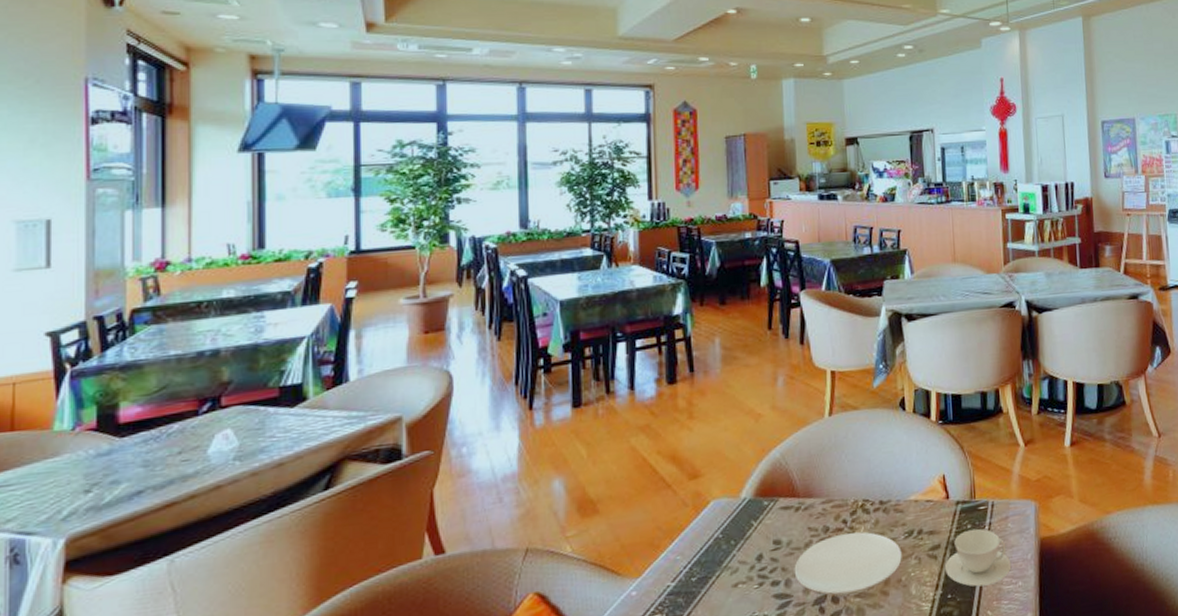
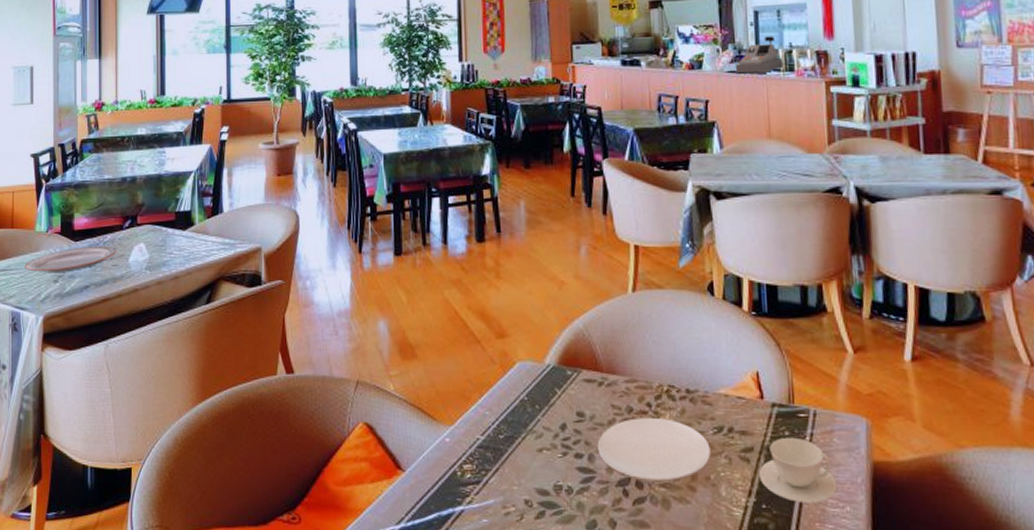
plate: none [33,437,189,484] -> present [24,246,117,273]
cash register: none [924,170,967,205] -> present [735,36,784,74]

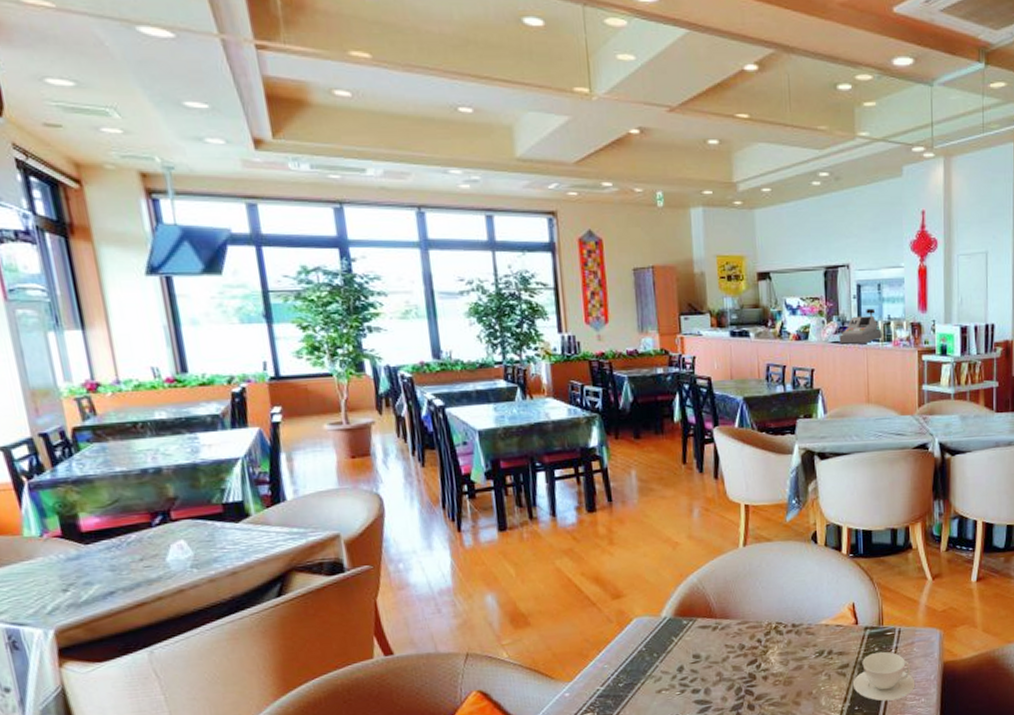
plate: present [24,246,117,273] -> none [14,546,149,583]
plate: present [597,417,711,482] -> none [712,650,813,704]

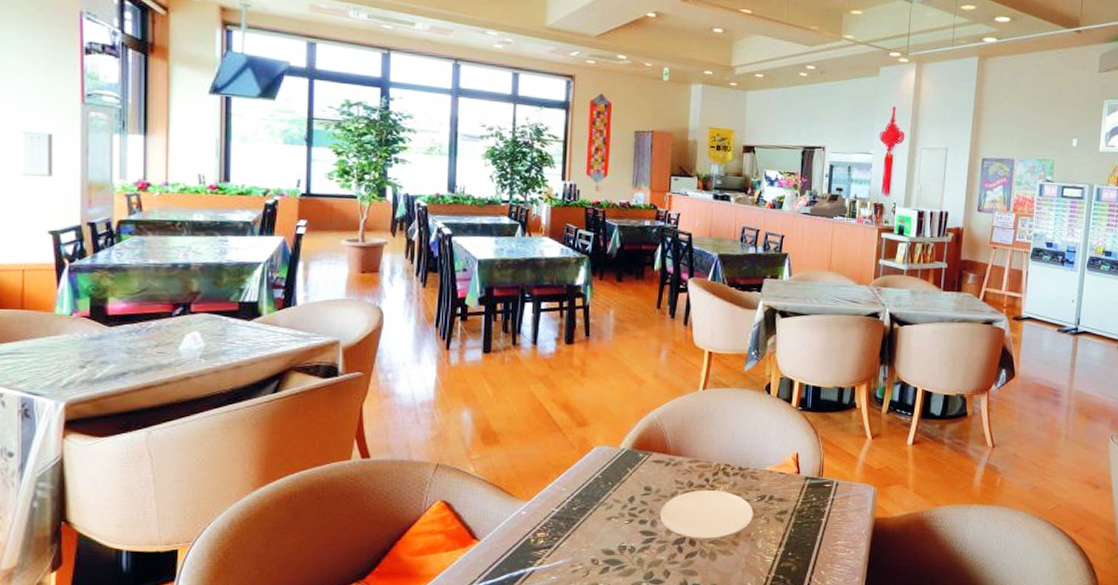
plate: none [712,650,813,704] -> present [659,489,754,540]
teacup: present [852,651,916,701] -> none [788,502,847,550]

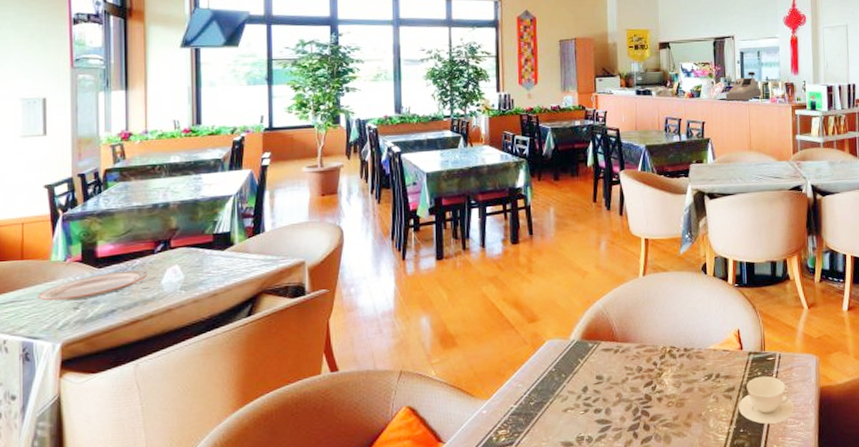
plate: none [39,332,164,359] -> present [37,270,148,302]
plate: present [659,489,754,540] -> none [613,373,702,424]
teacup: none [788,502,847,550] -> present [738,376,795,424]

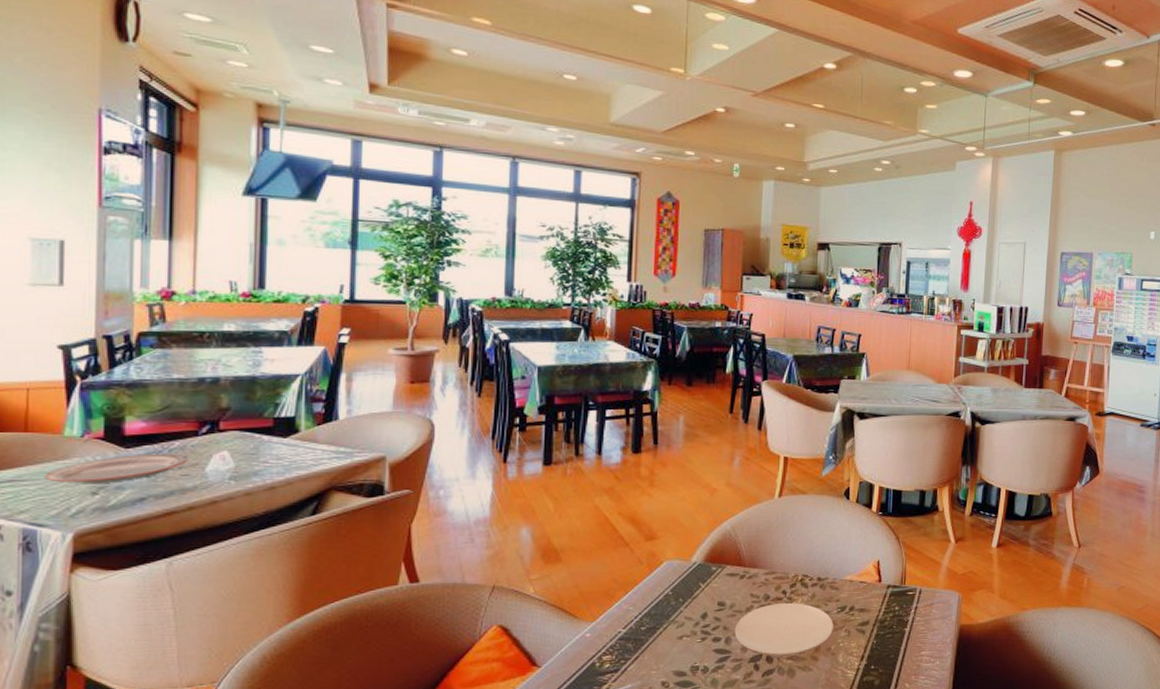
plate: none [613,373,702,424] -> present [734,602,834,656]
cash register: present [725,71,762,101] -> none [886,283,927,316]
teacup: present [738,376,795,424] -> none [871,611,932,662]

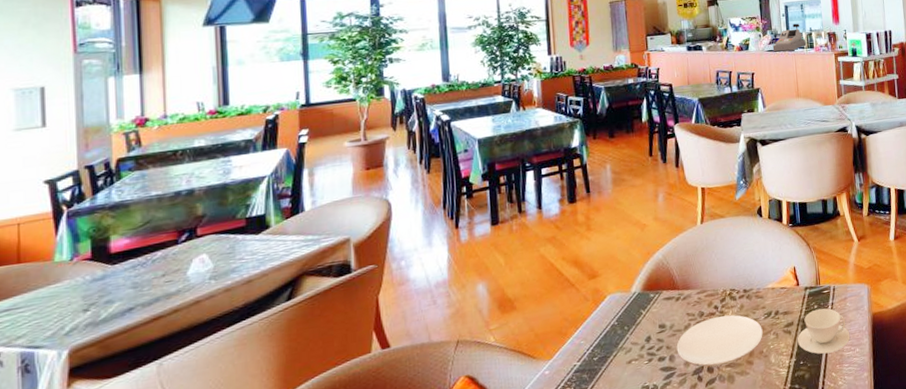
plate: present [44,453,189,484] -> none [38,263,171,306]
teacup: none [871,611,932,662] -> present [797,308,851,354]
cash register: none [886,283,927,316] -> present [772,23,806,52]

